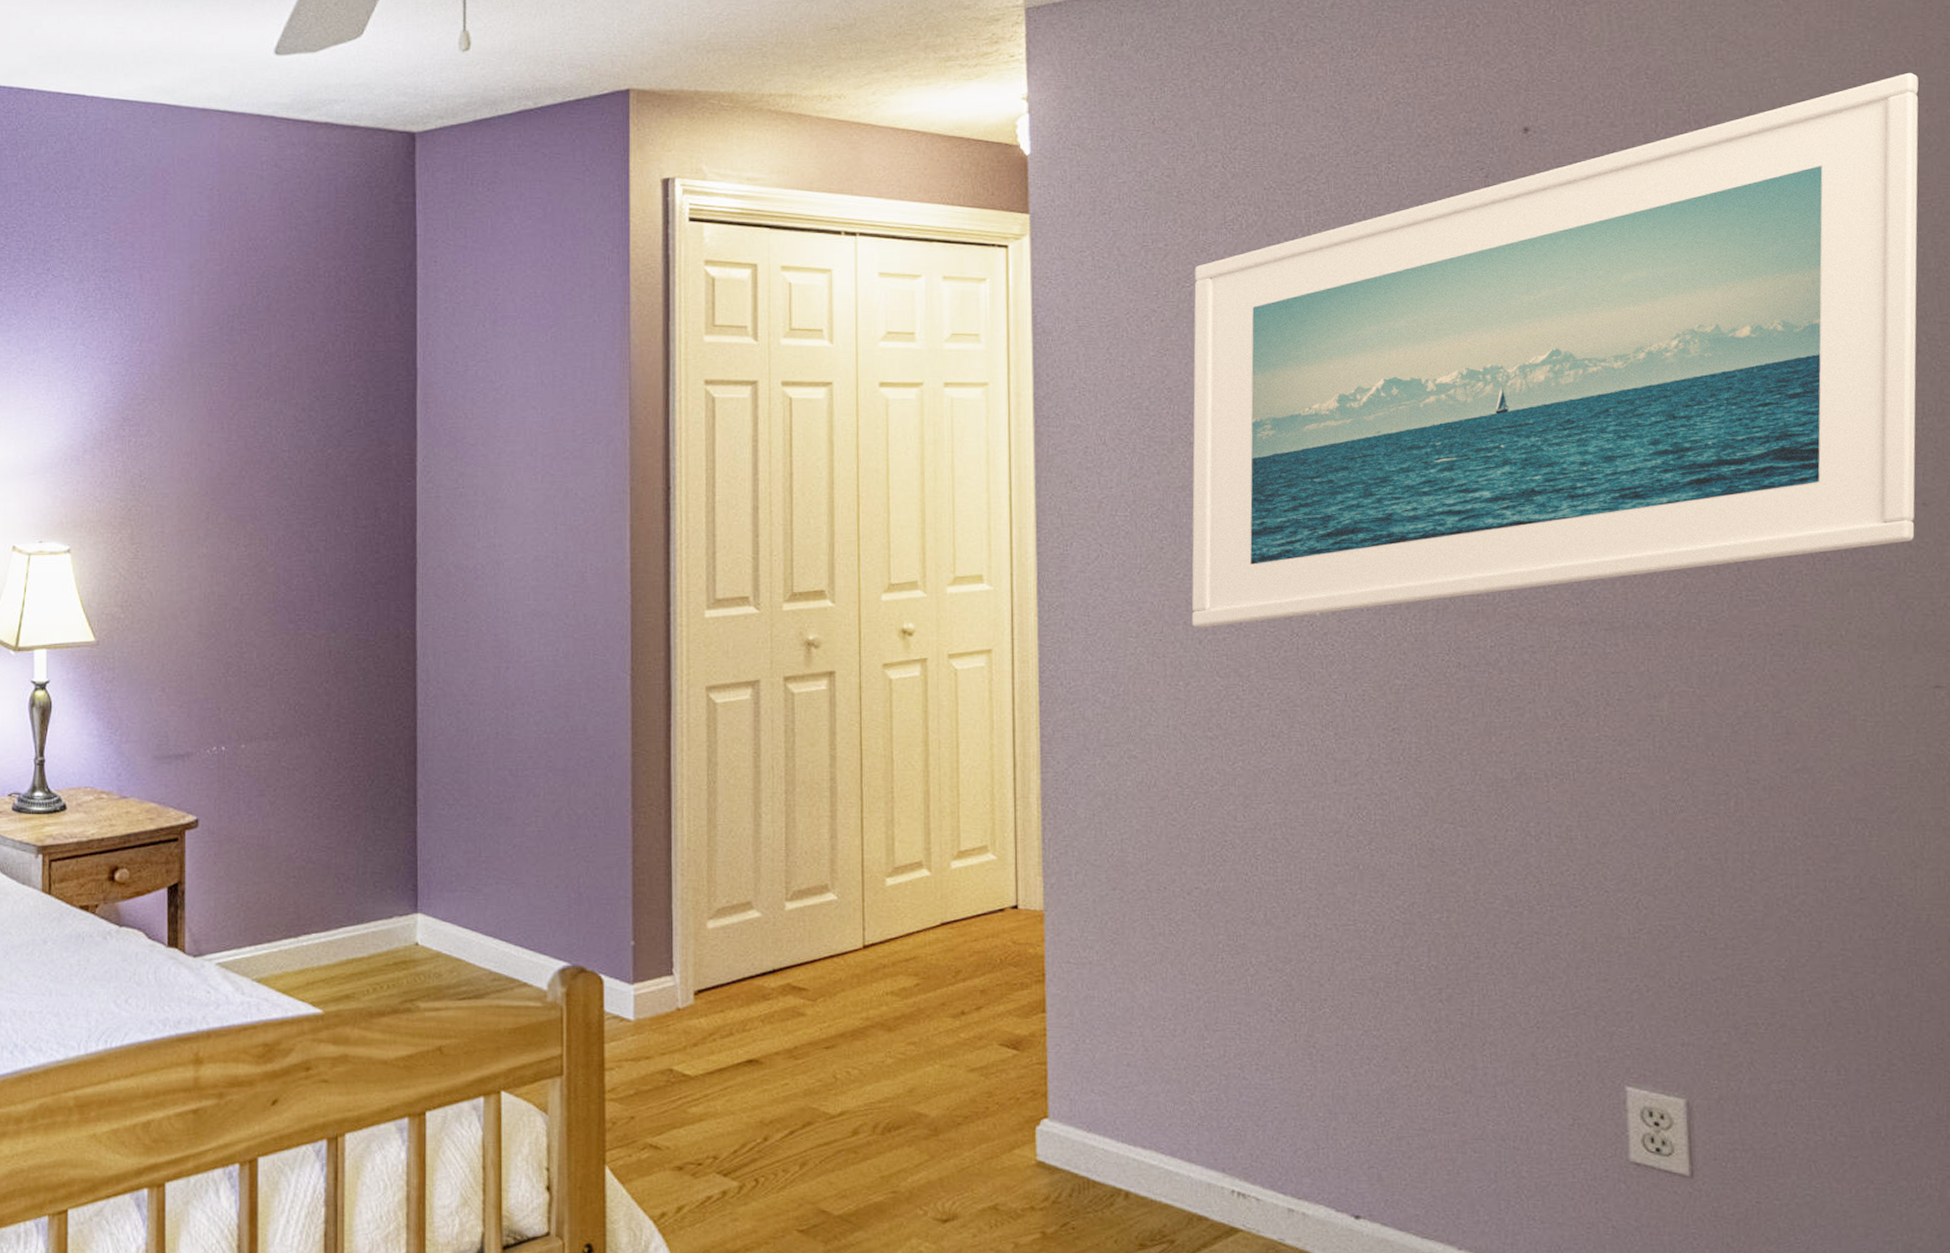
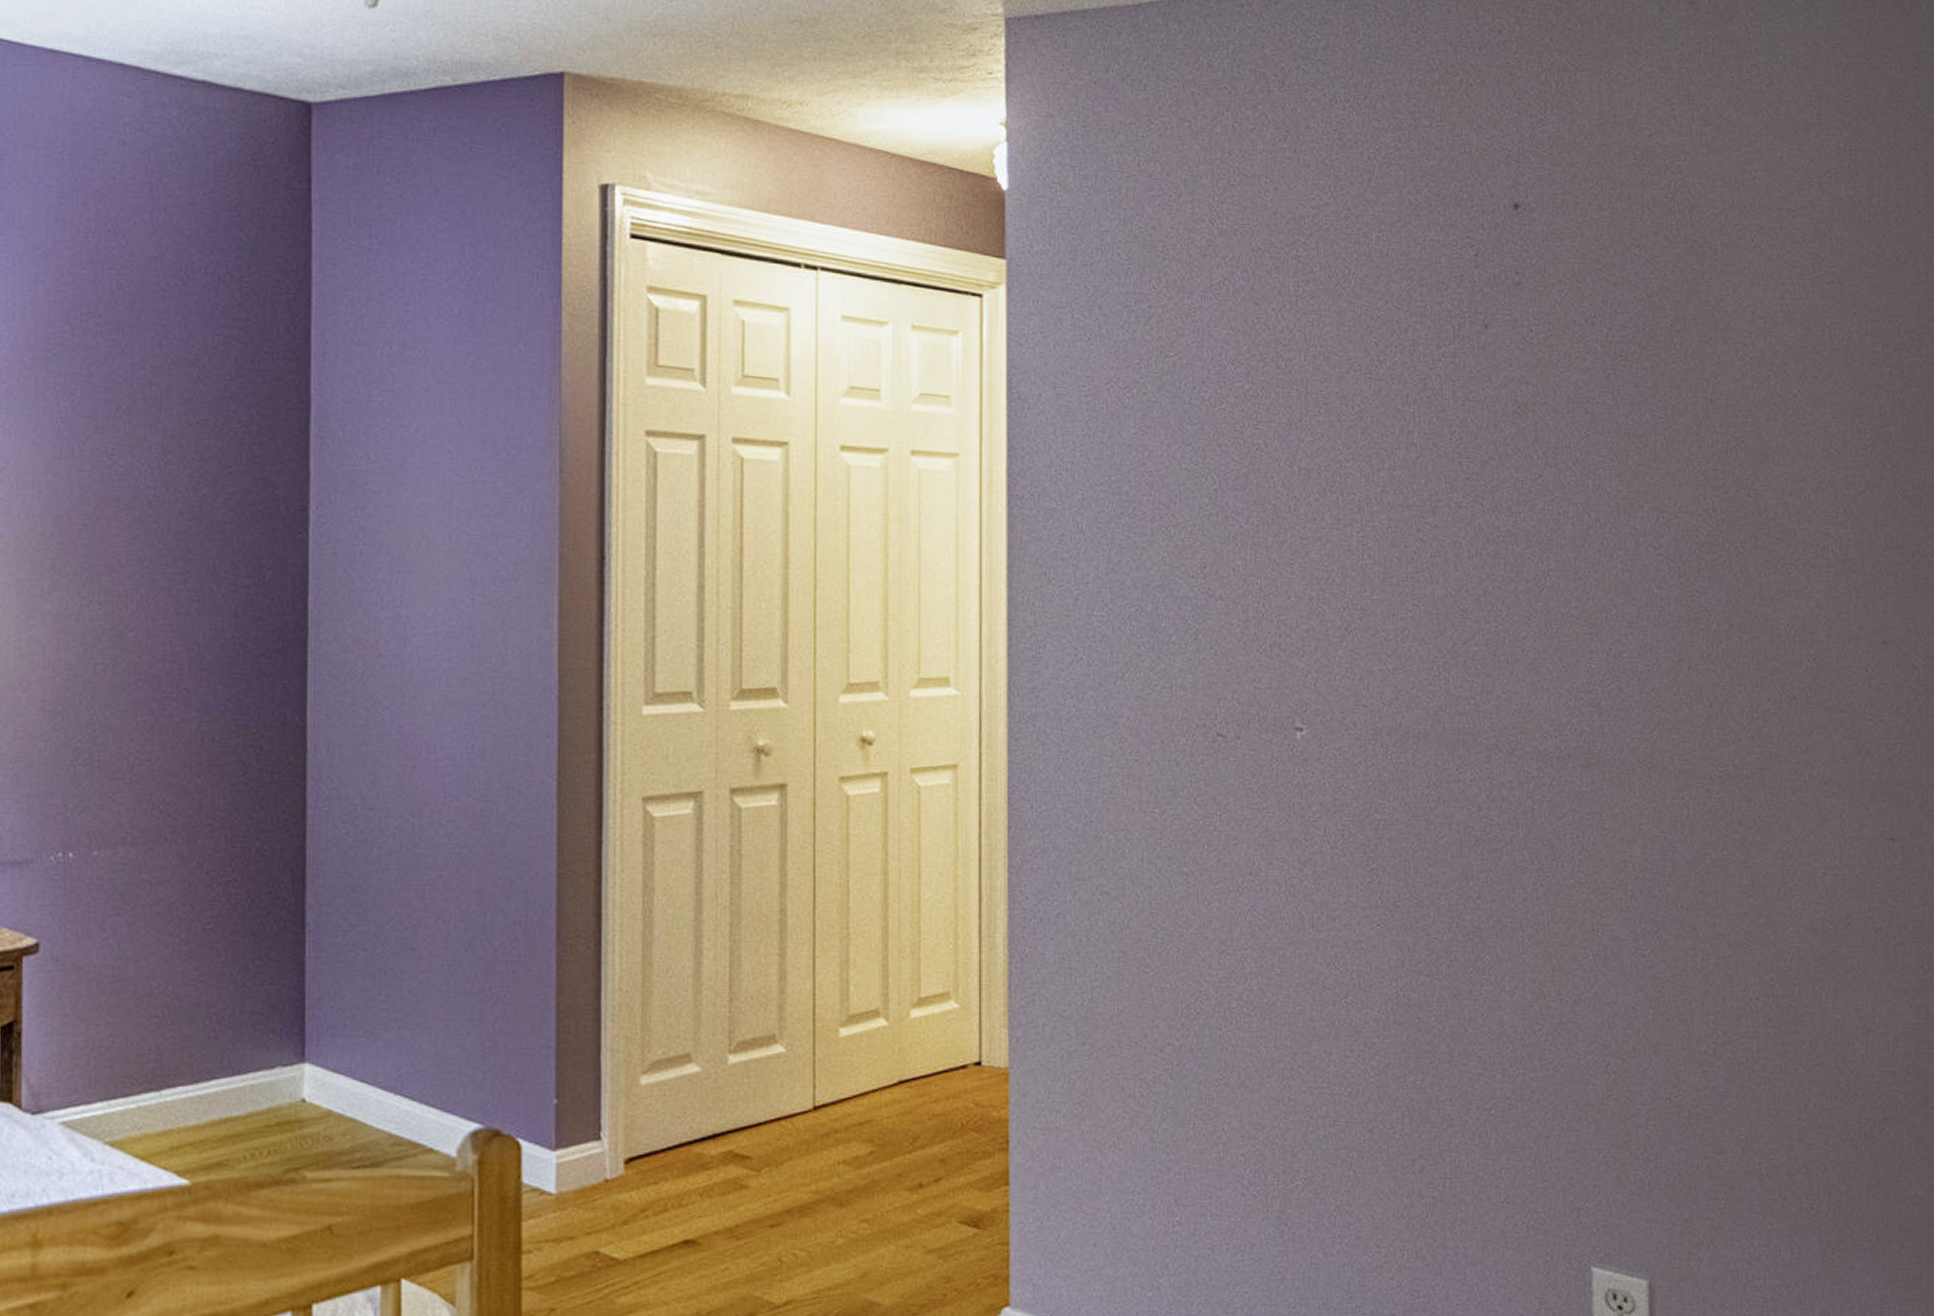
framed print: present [1191,72,1919,628] -> none [1169,175,1889,748]

